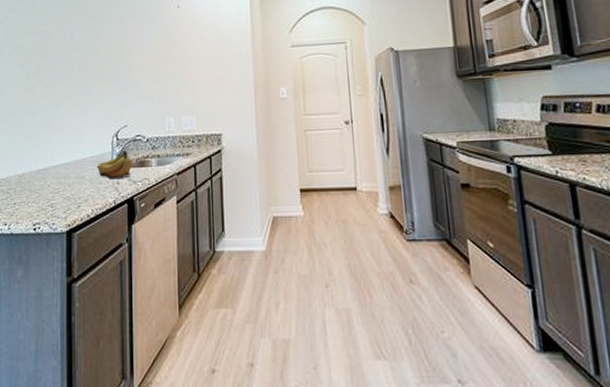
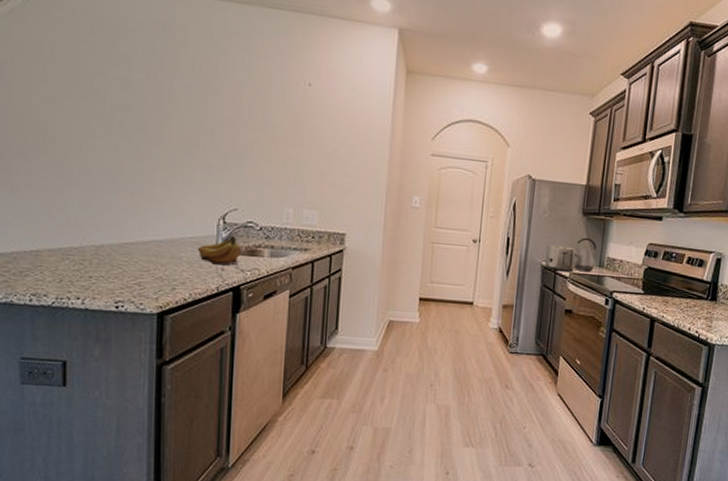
toaster: none [425,113,461,142] -> present [545,245,576,273]
kettle: none [457,101,486,138] -> present [573,237,597,272]

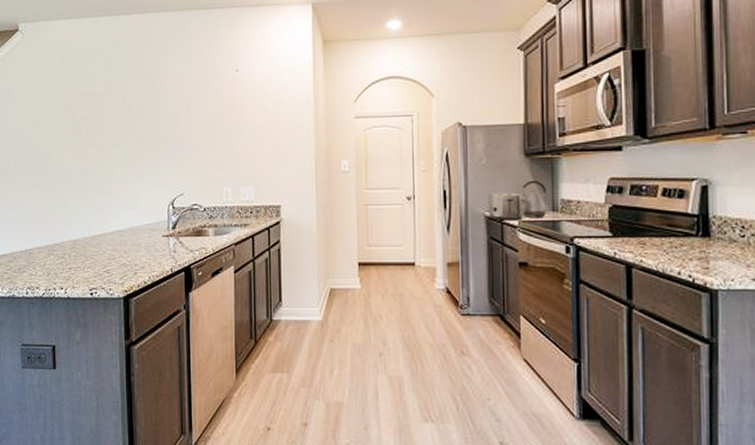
fruit: present [197,235,242,266] -> none [152,219,190,248]

